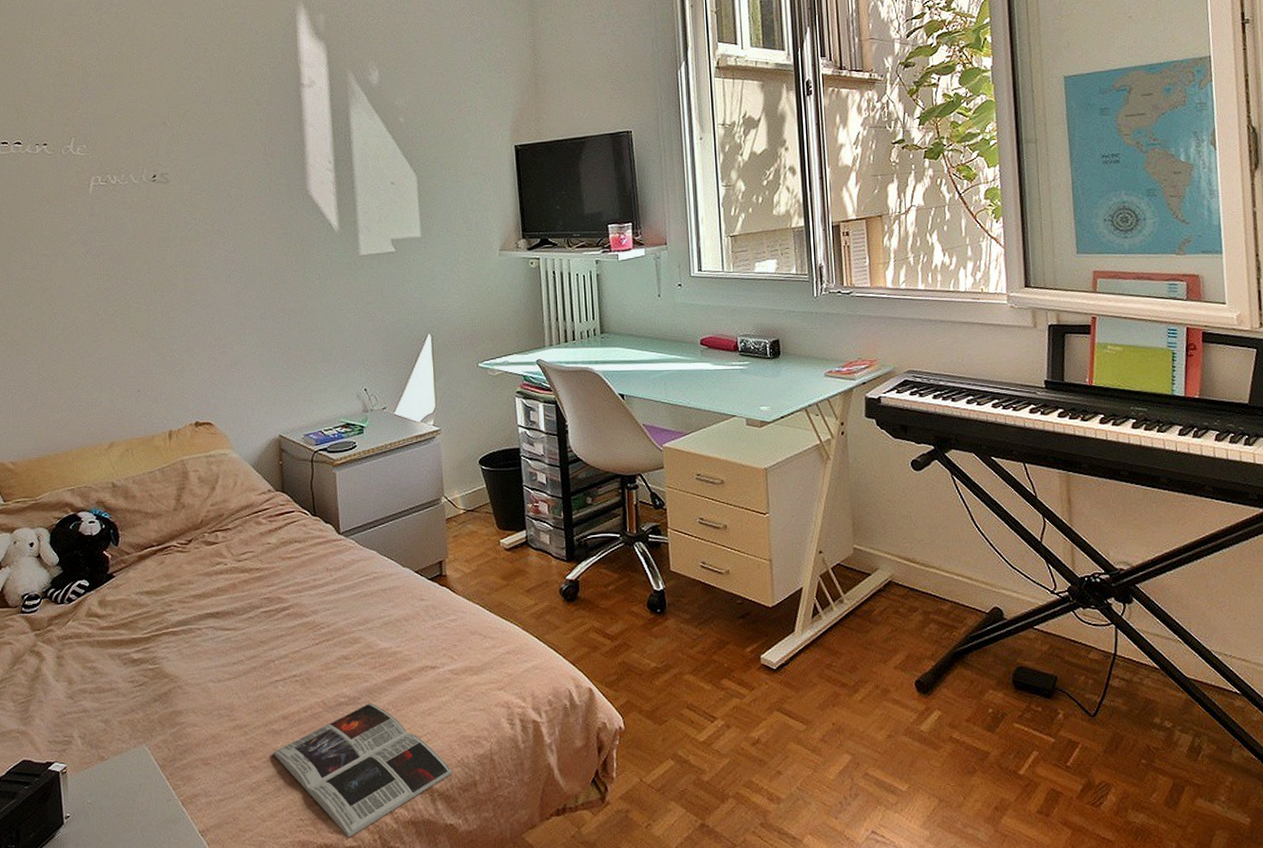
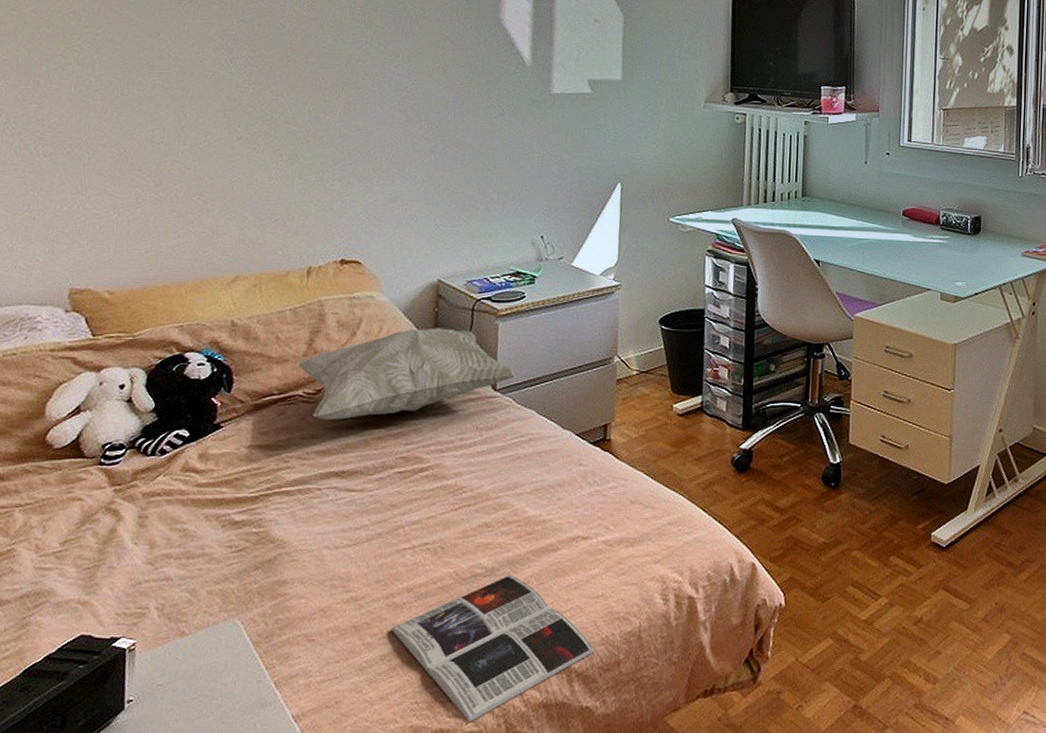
decorative pillow: none [169,479,356,567] -> present [297,328,516,420]

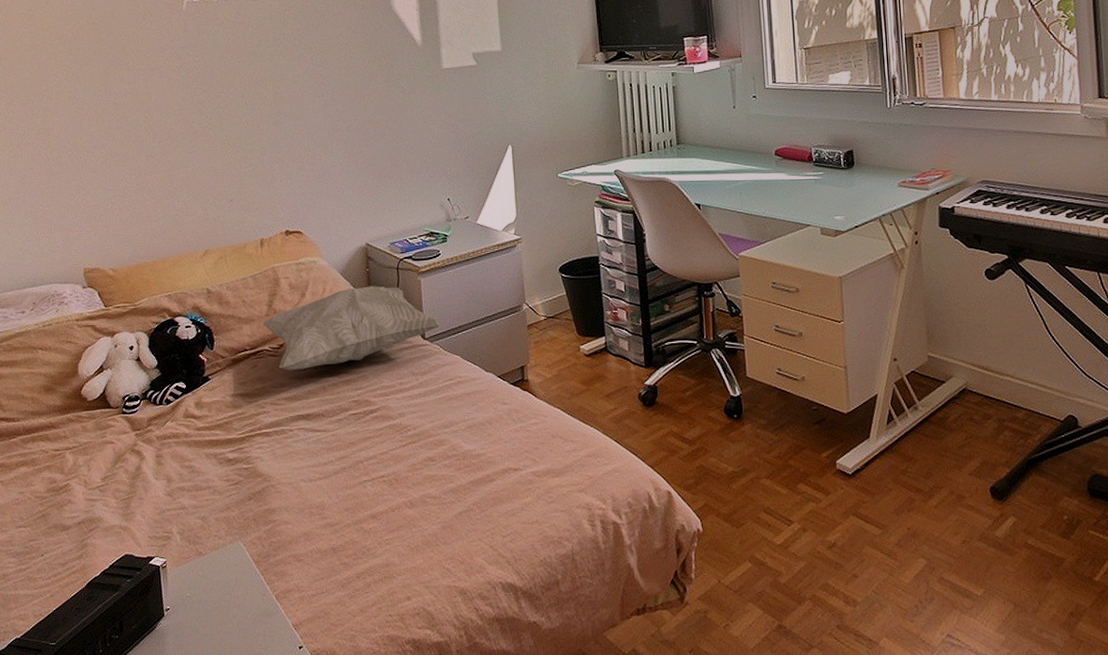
magazine: present [390,575,595,722] -> none [362,503,535,633]

